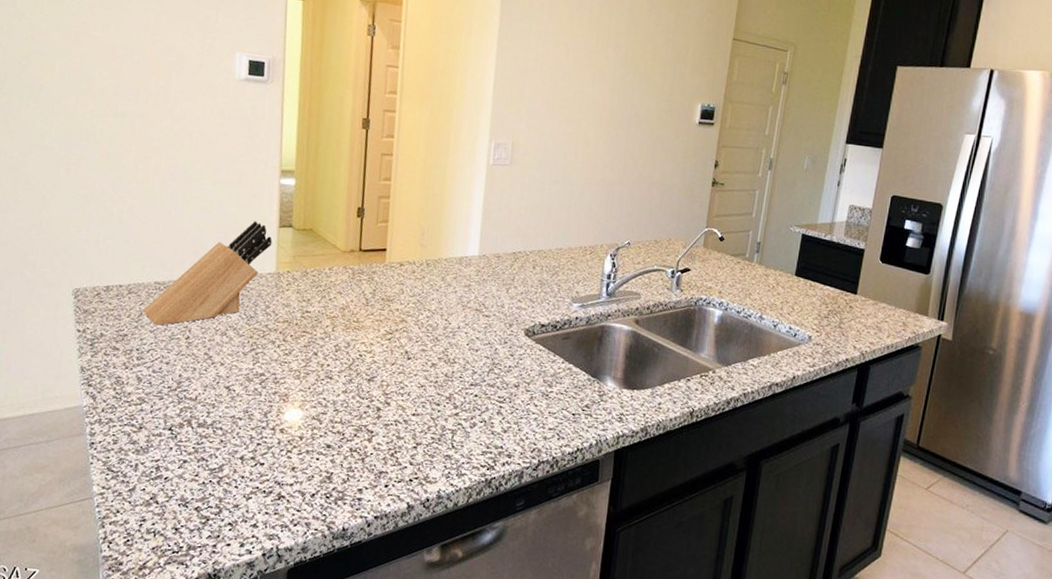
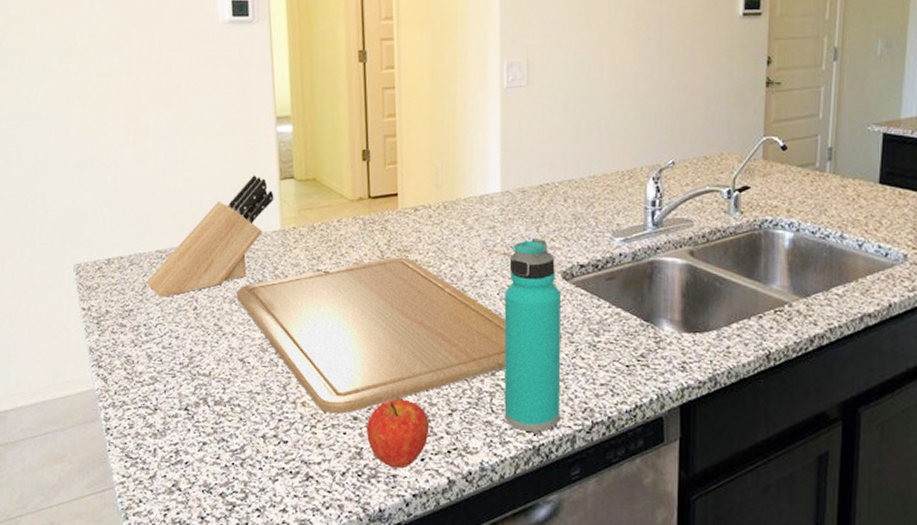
chopping board: none [228,305,472,442] -> present [237,257,507,414]
fruit: none [337,431,396,493] -> present [366,399,430,469]
water bottle: none [462,298,522,467] -> present [504,238,561,432]

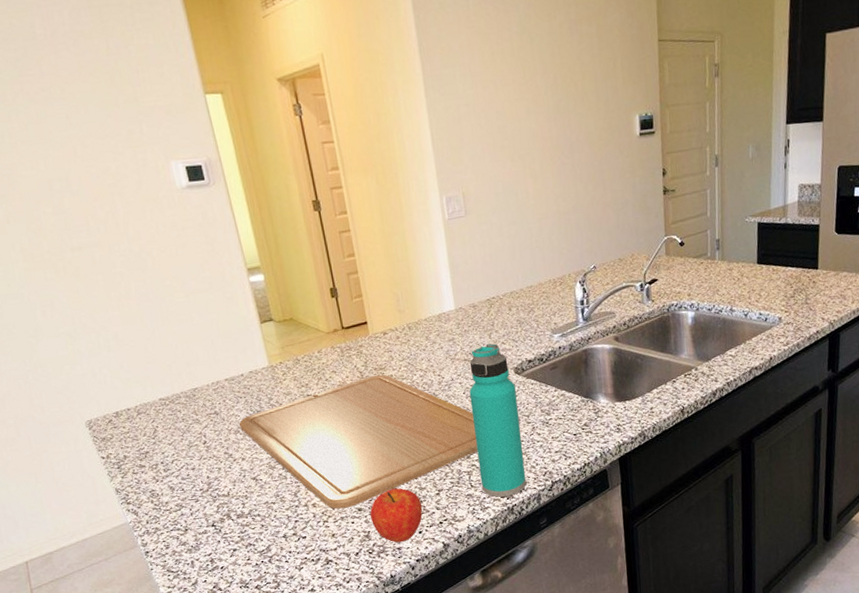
knife block: present [146,175,274,297] -> none [155,322,259,438]

